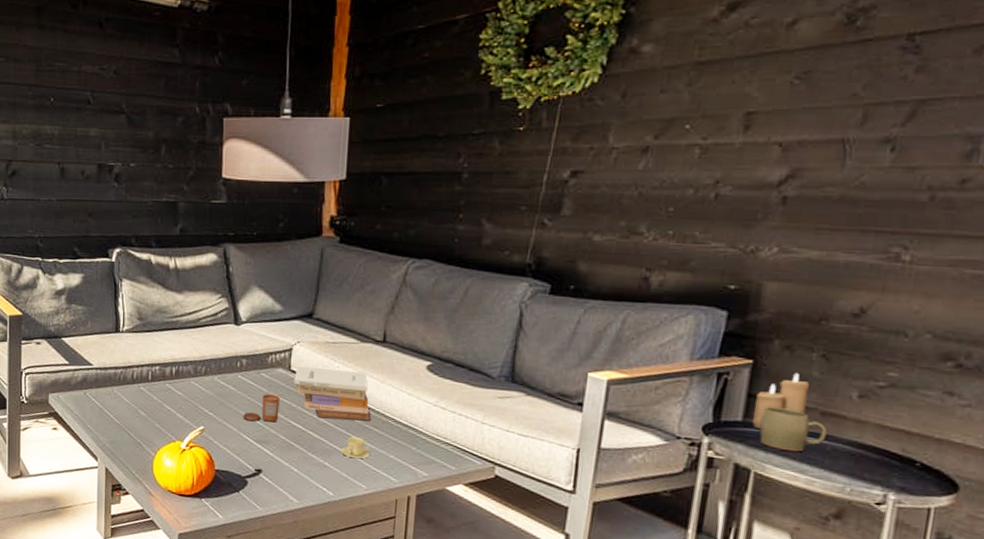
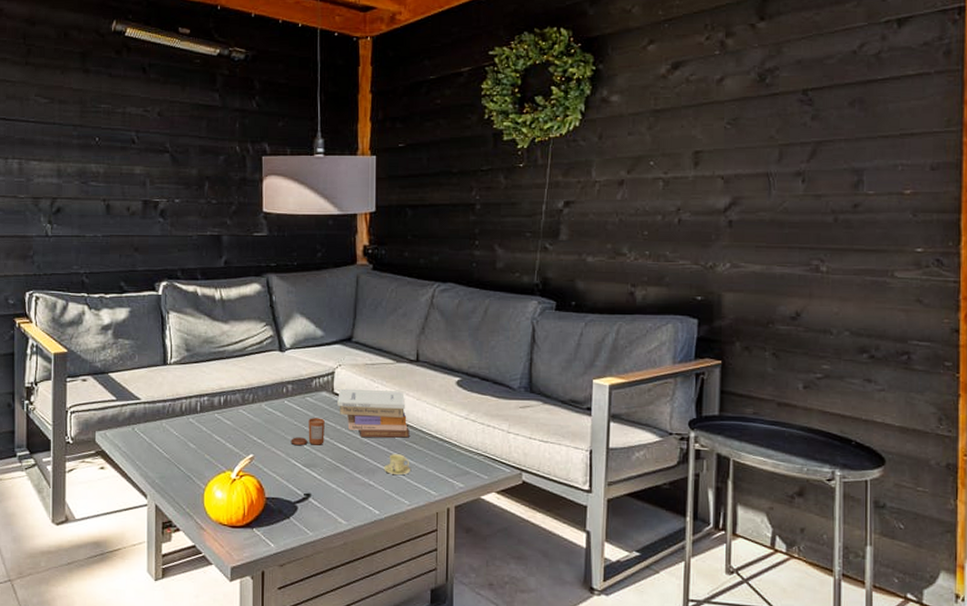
candle: present [751,373,809,430] -> none [726,370,766,422]
mug: present [759,406,828,452] -> none [733,400,784,440]

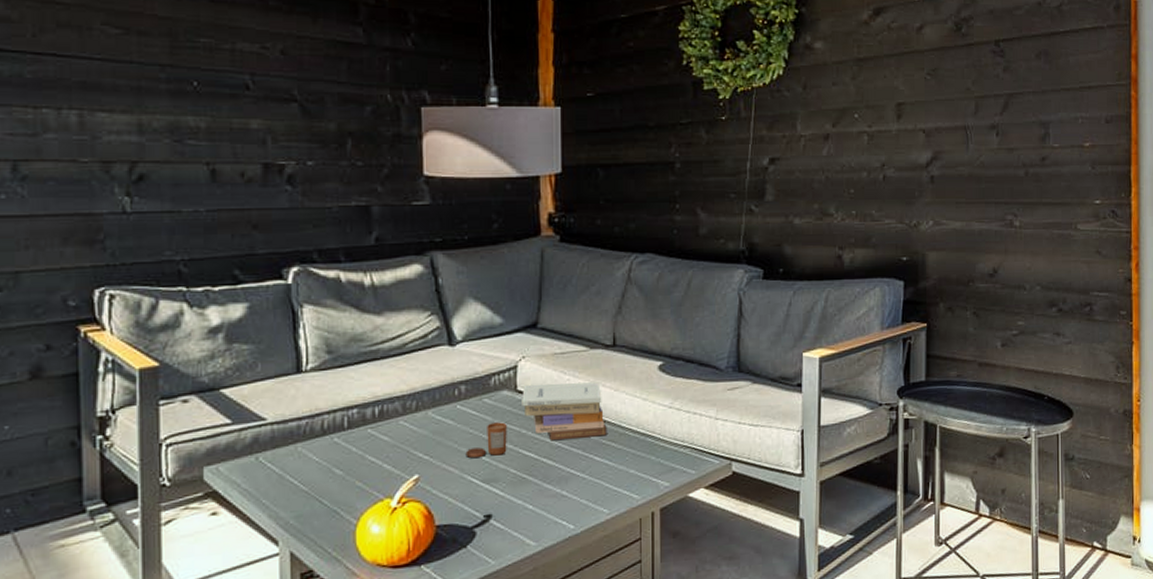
cup and saucer: present [384,454,410,475] -> none [578,456,609,480]

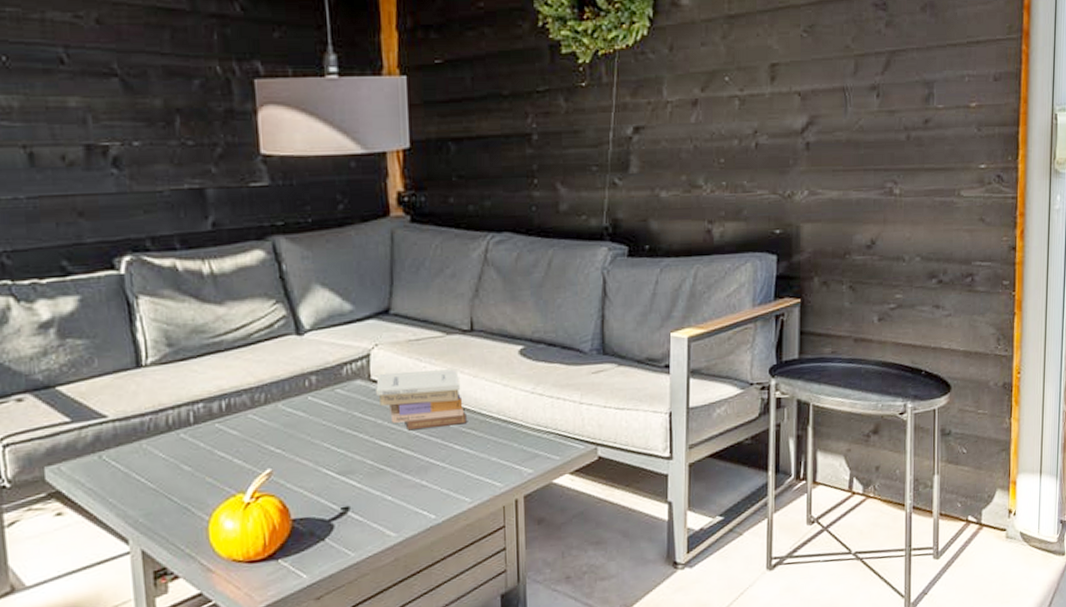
candle: present [465,422,507,459] -> none [319,412,363,451]

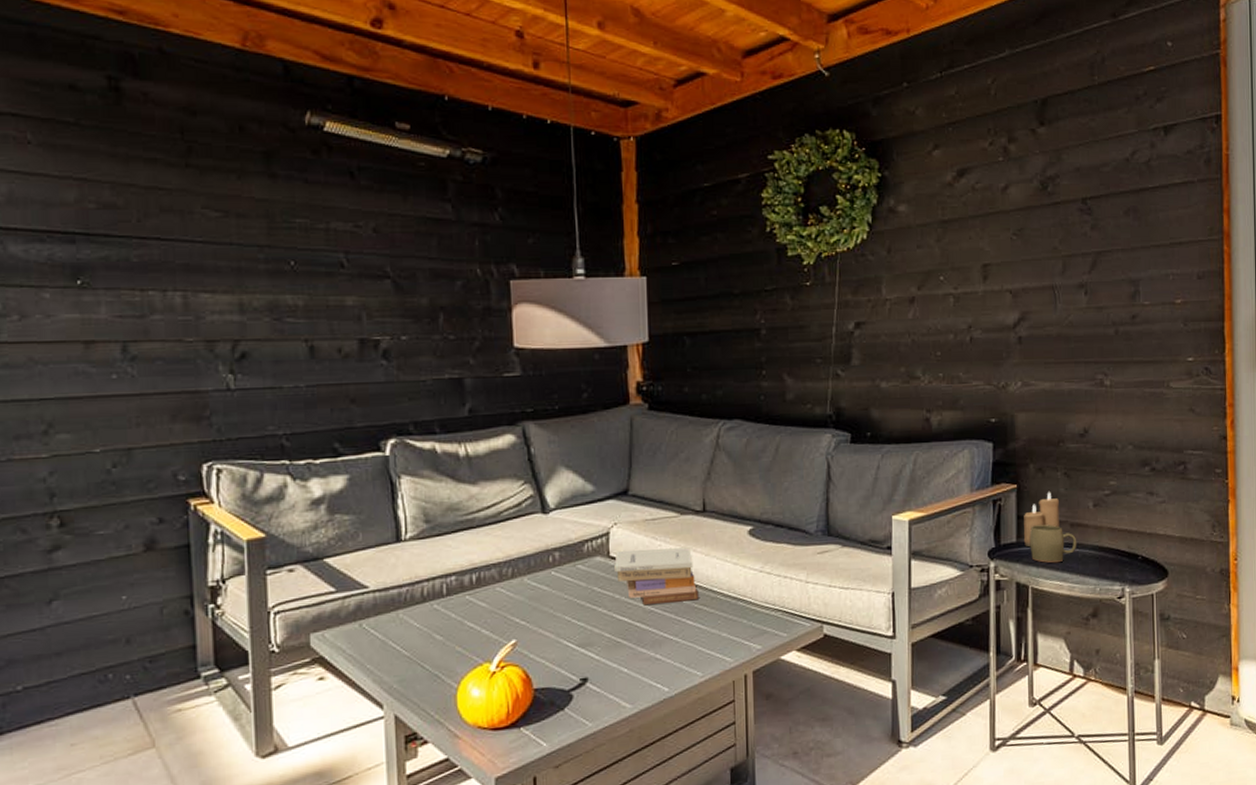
candle: none [805,306,843,364] -> present [1023,492,1059,548]
mug: none [812,339,861,380] -> present [1029,524,1077,564]

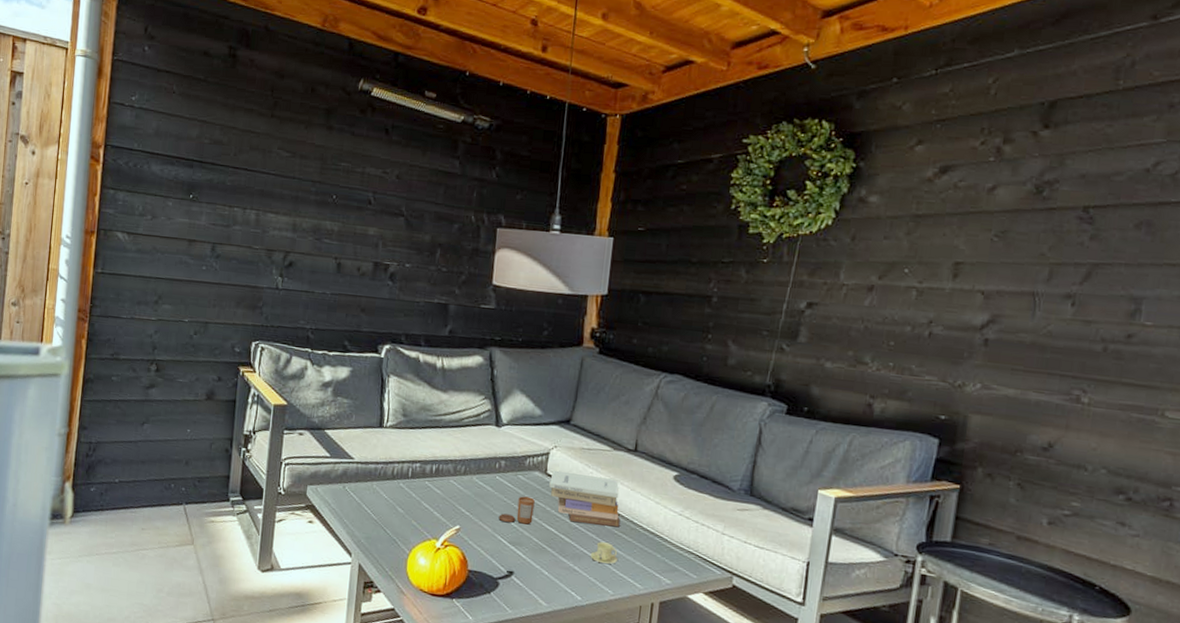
candle: none [561,587,601,624] -> present [498,496,535,525]
cup and saucer: none [671,619,702,644] -> present [590,542,617,564]
candle: present [1023,492,1059,548] -> none [959,499,1007,551]
mug: present [1029,524,1077,564] -> none [965,528,1023,573]

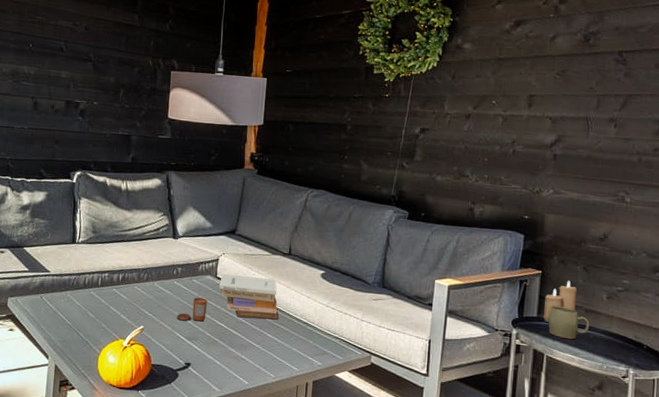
cup and saucer: present [590,542,617,564] -> none [254,333,277,351]
candle: none [959,499,1007,551] -> present [543,281,577,323]
mug: none [965,528,1023,573] -> present [548,305,590,340]

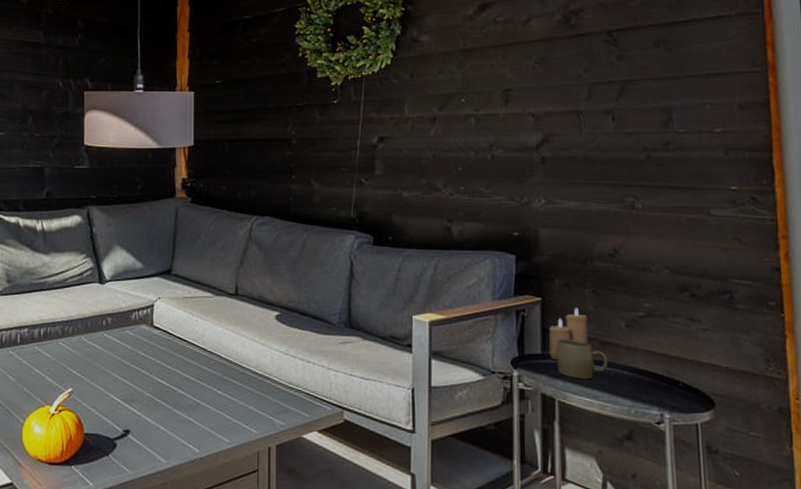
candle: present [177,297,207,322] -> none [110,351,144,380]
books: present [219,273,279,320] -> none [157,321,229,373]

